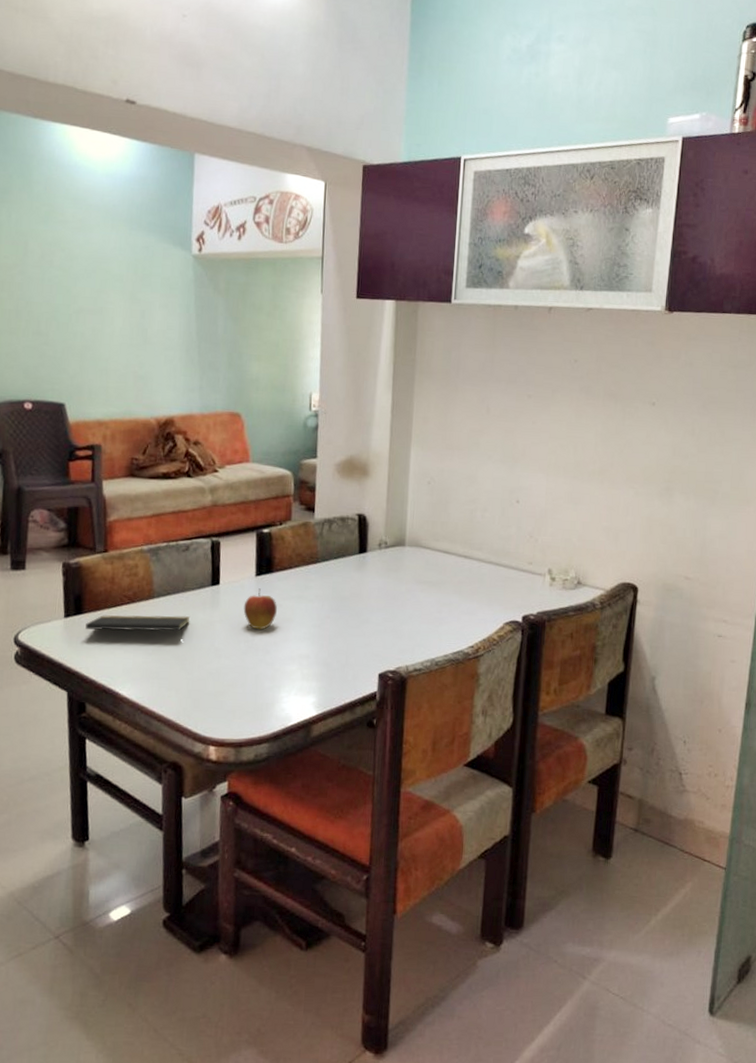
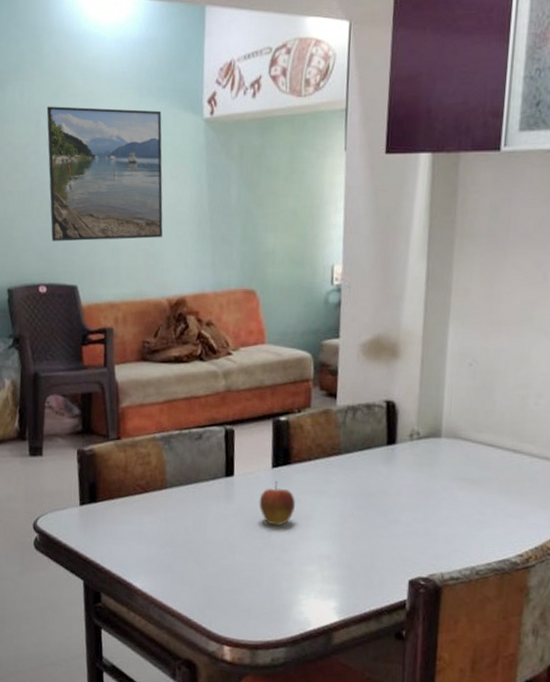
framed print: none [35,230,153,362] -> present [46,106,163,242]
notepad: present [85,615,190,639] -> none [100,504,204,532]

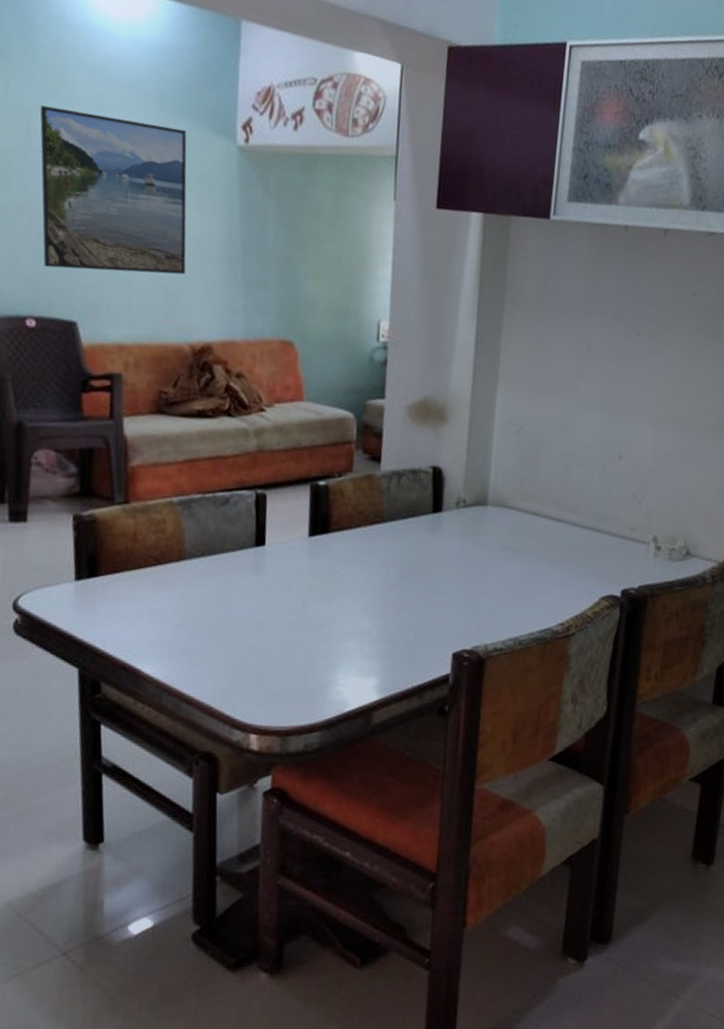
apple: present [259,481,295,526] -> none [293,551,334,600]

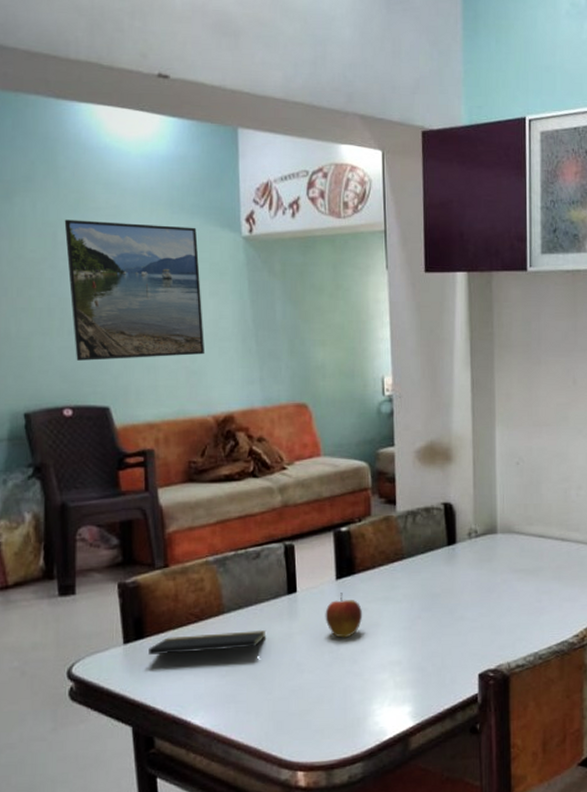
notepad: none [101,578,229,609] -> present [148,630,267,656]
apple: none [293,551,334,600] -> present [325,593,362,638]

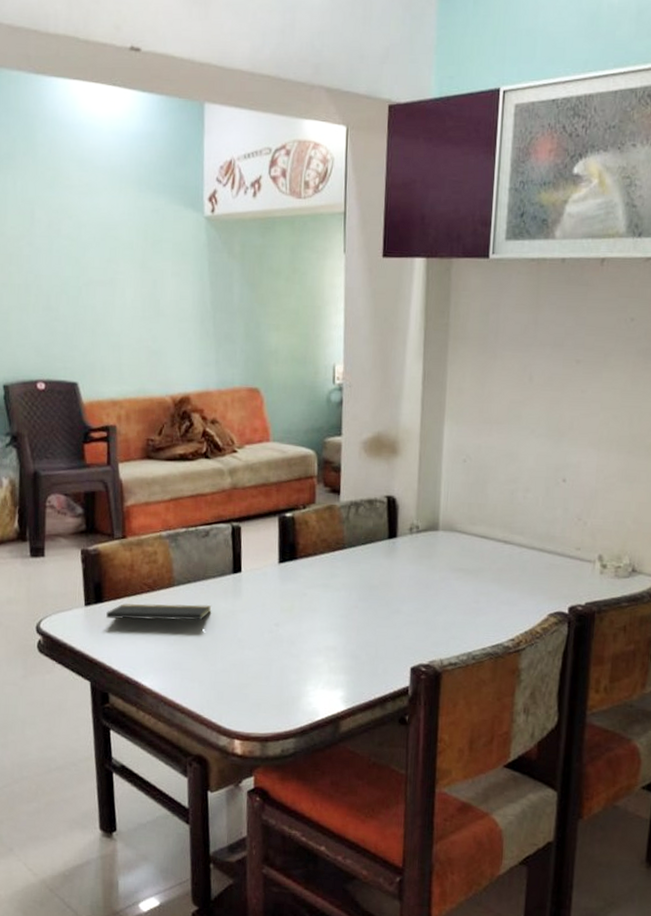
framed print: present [64,219,205,361] -> none [41,197,166,337]
apple: present [325,593,362,638] -> none [266,576,302,620]

